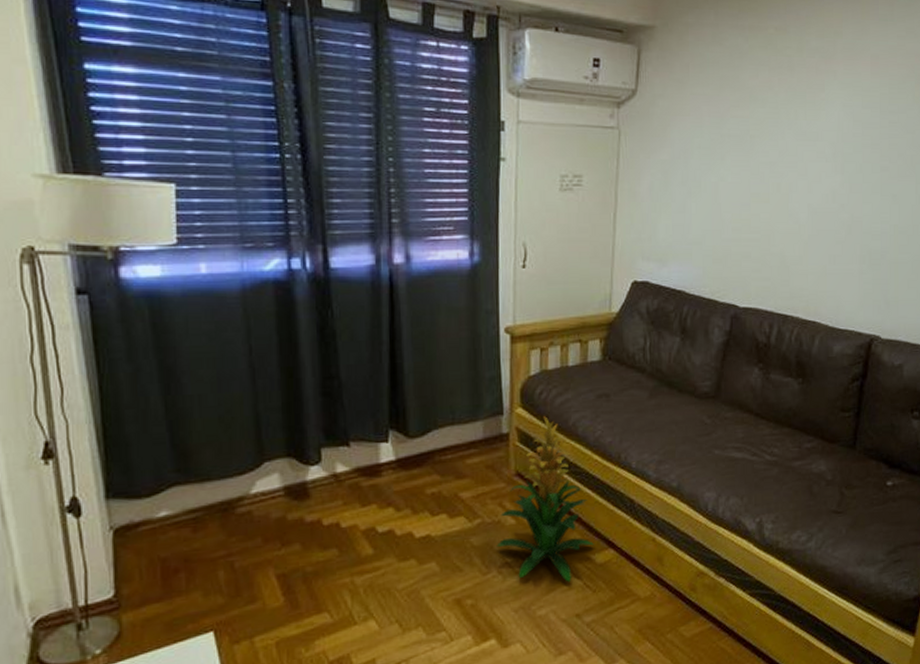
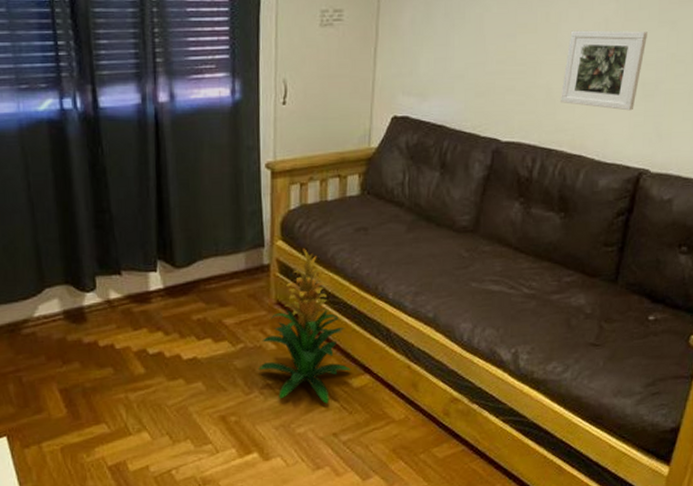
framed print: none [794,201,871,279] -> present [561,30,648,111]

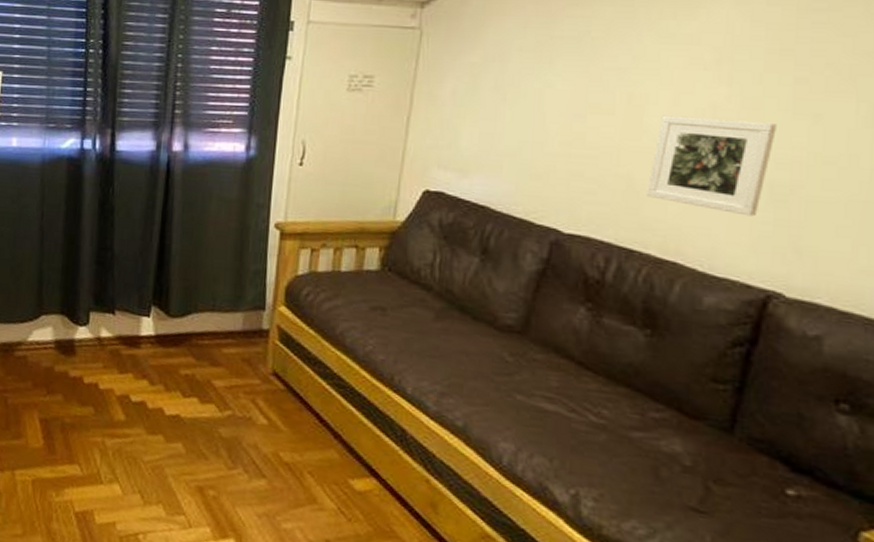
indoor plant: present [258,247,351,404] -> none [245,318,354,502]

